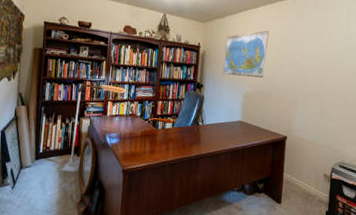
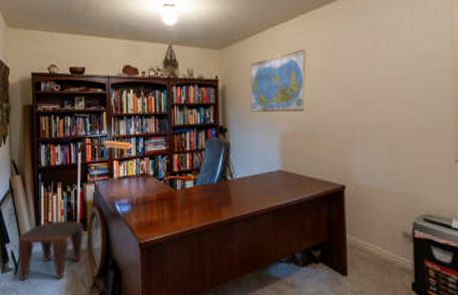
stool: none [16,146,77,194] -> present [18,220,83,281]

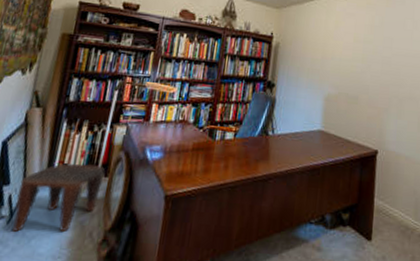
world map: present [249,49,306,113] -> none [299,20,356,77]

